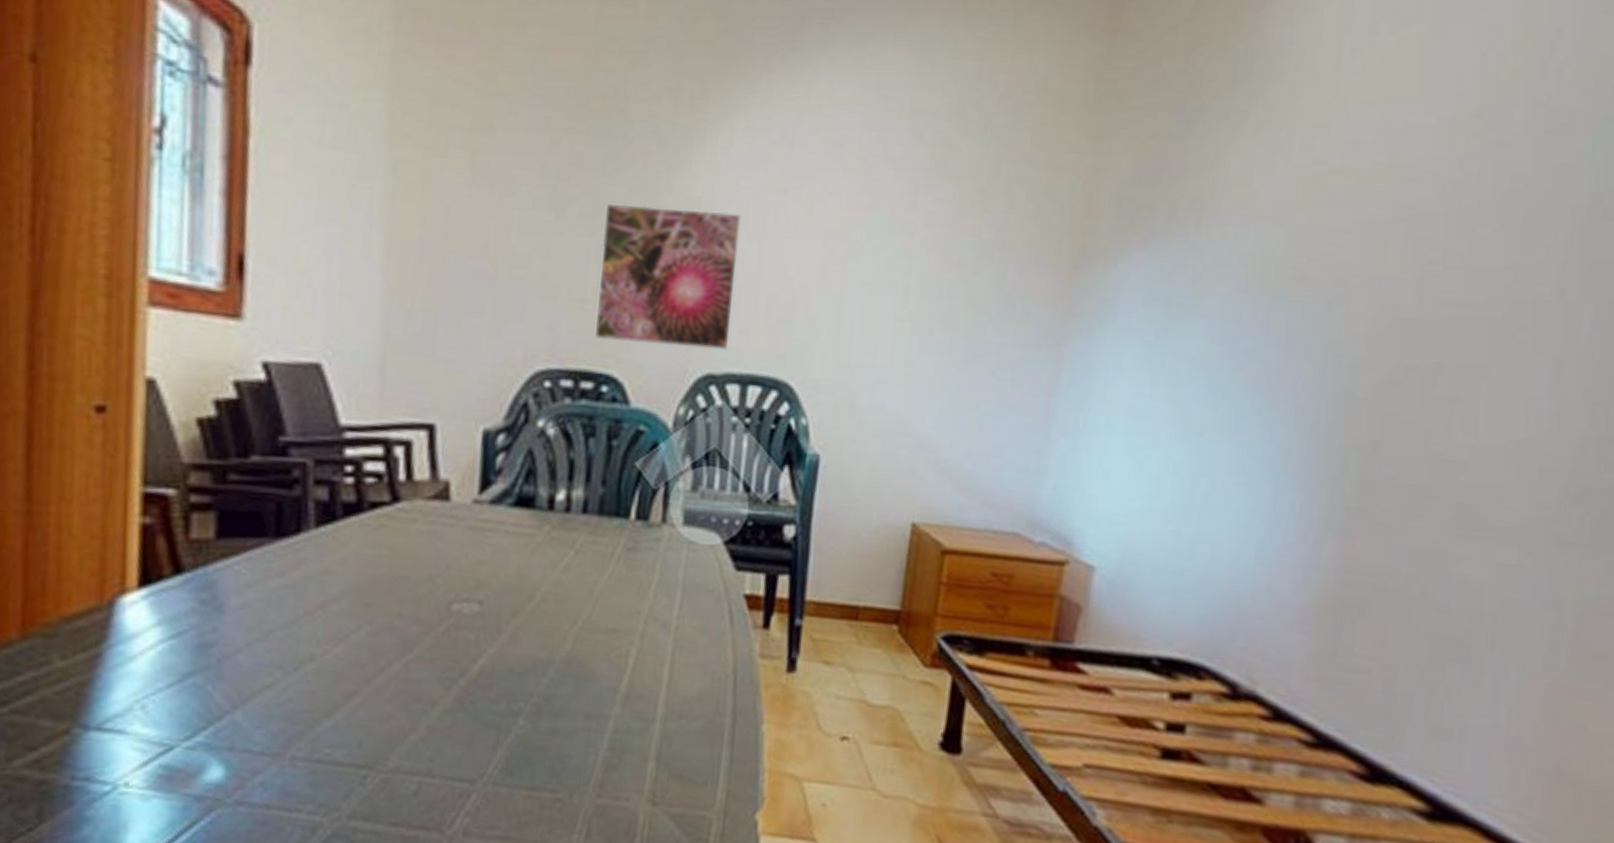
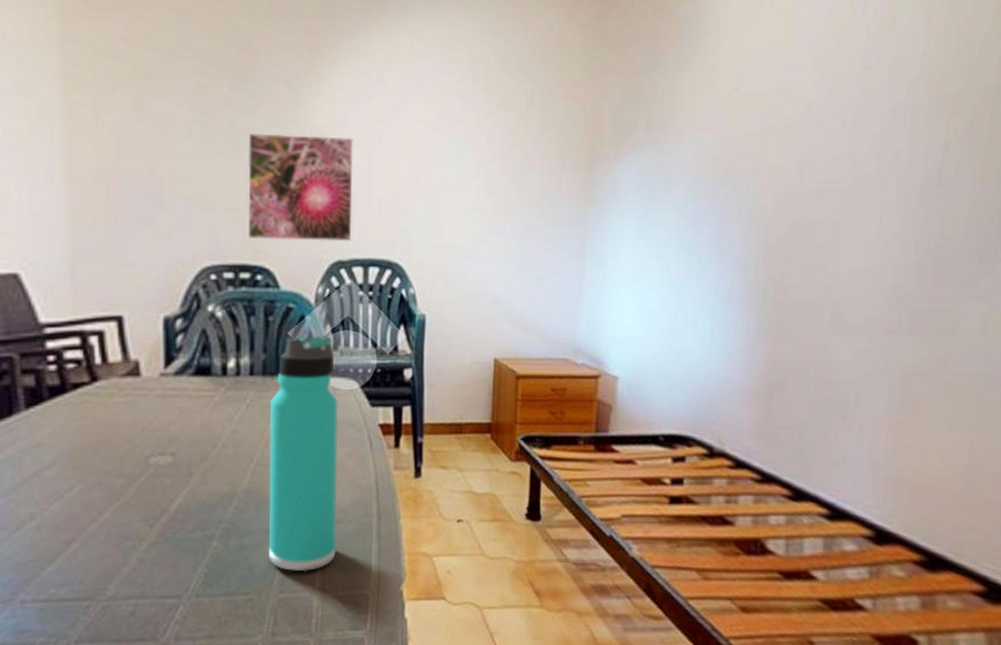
thermos bottle: none [587,467,693,776] -> present [269,335,338,572]

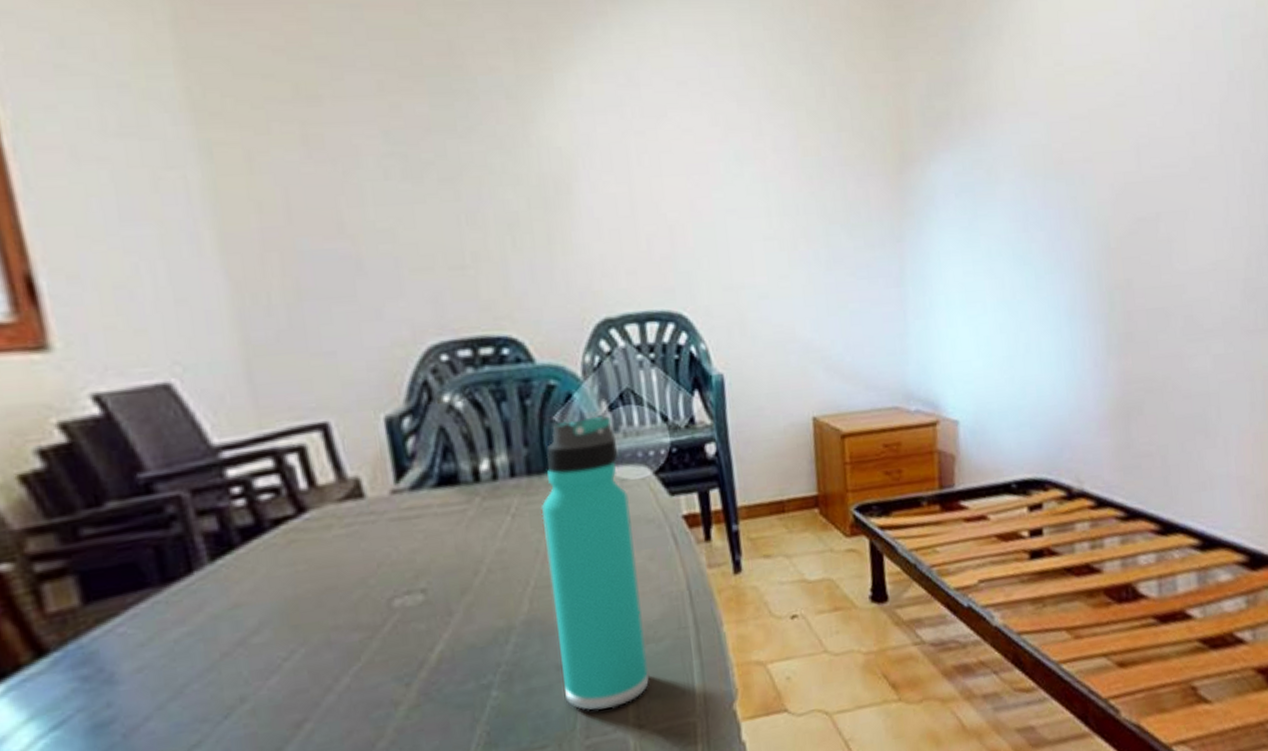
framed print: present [247,133,353,242] -> none [467,159,620,304]

